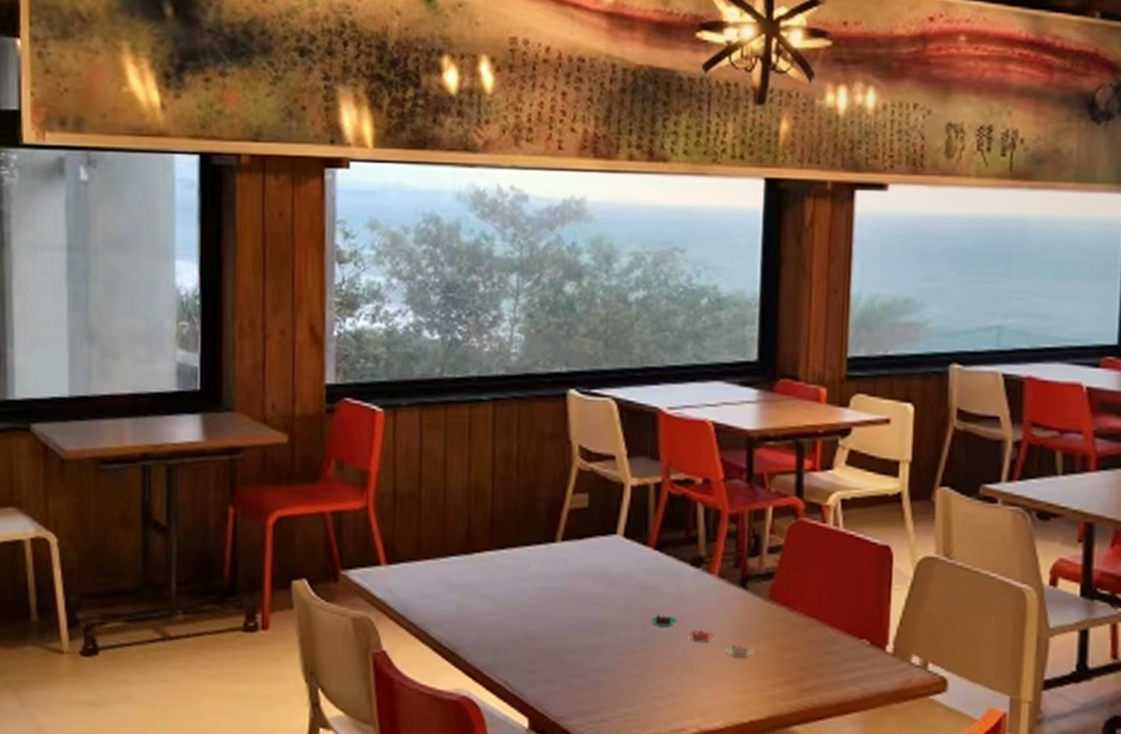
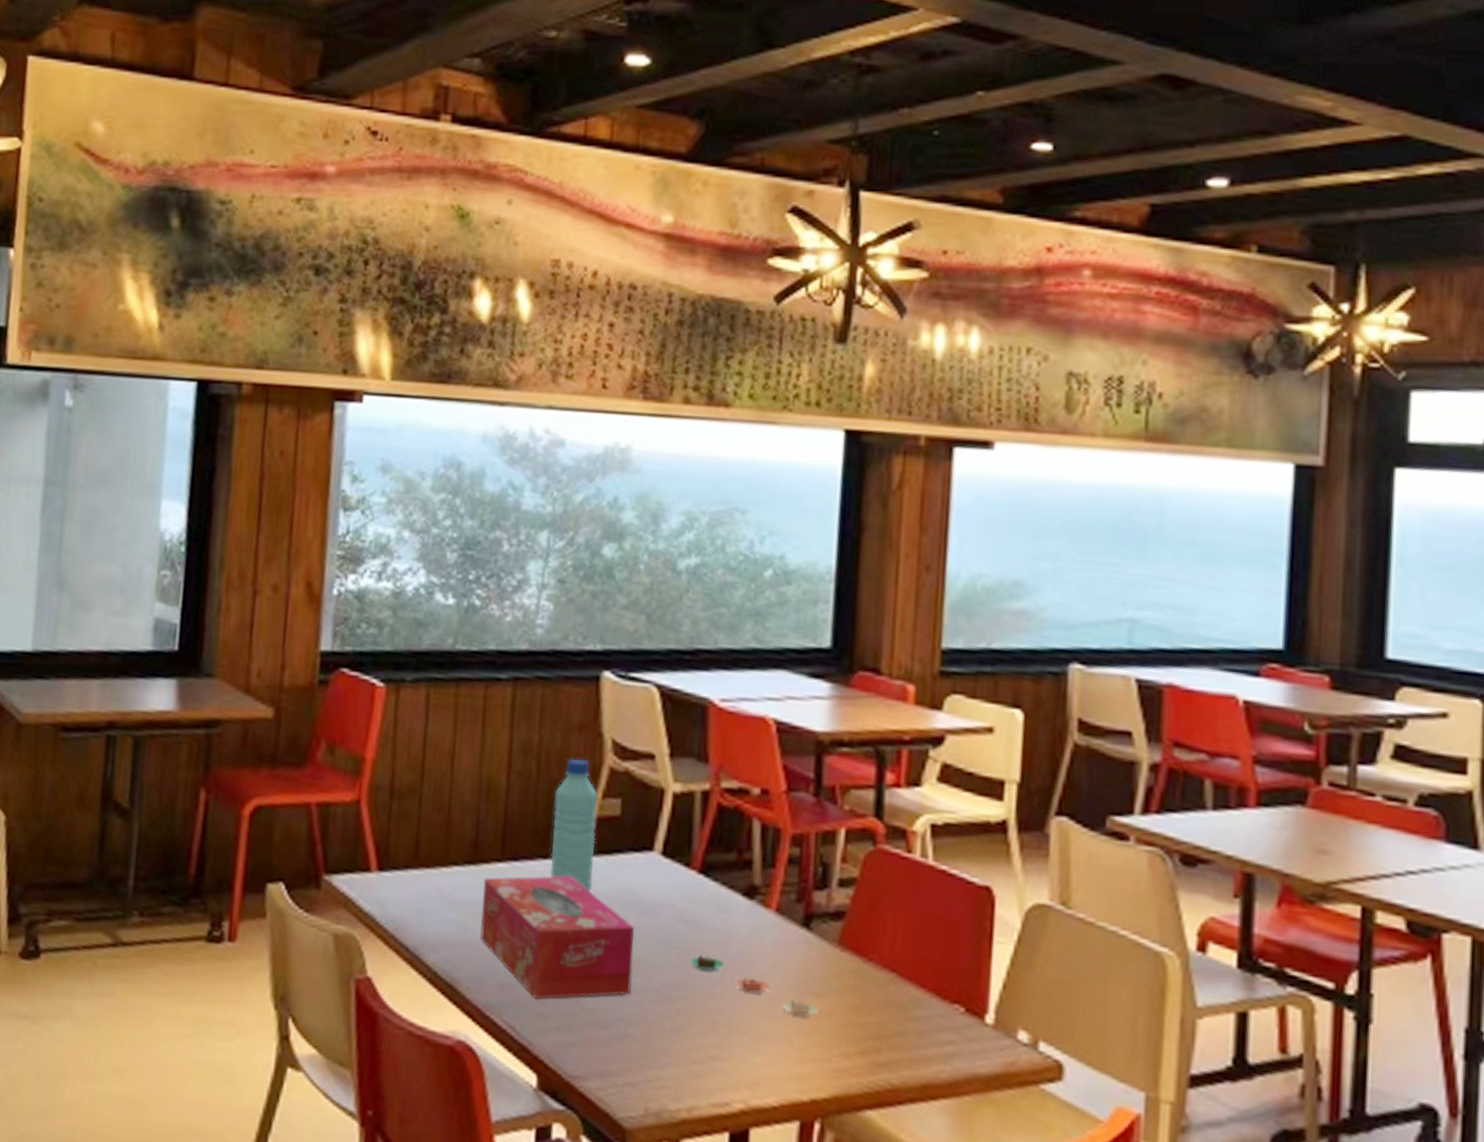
tissue box: none [475,558,604,659] -> present [480,875,635,1000]
water bottle: none [531,462,569,571] -> present [549,758,598,893]

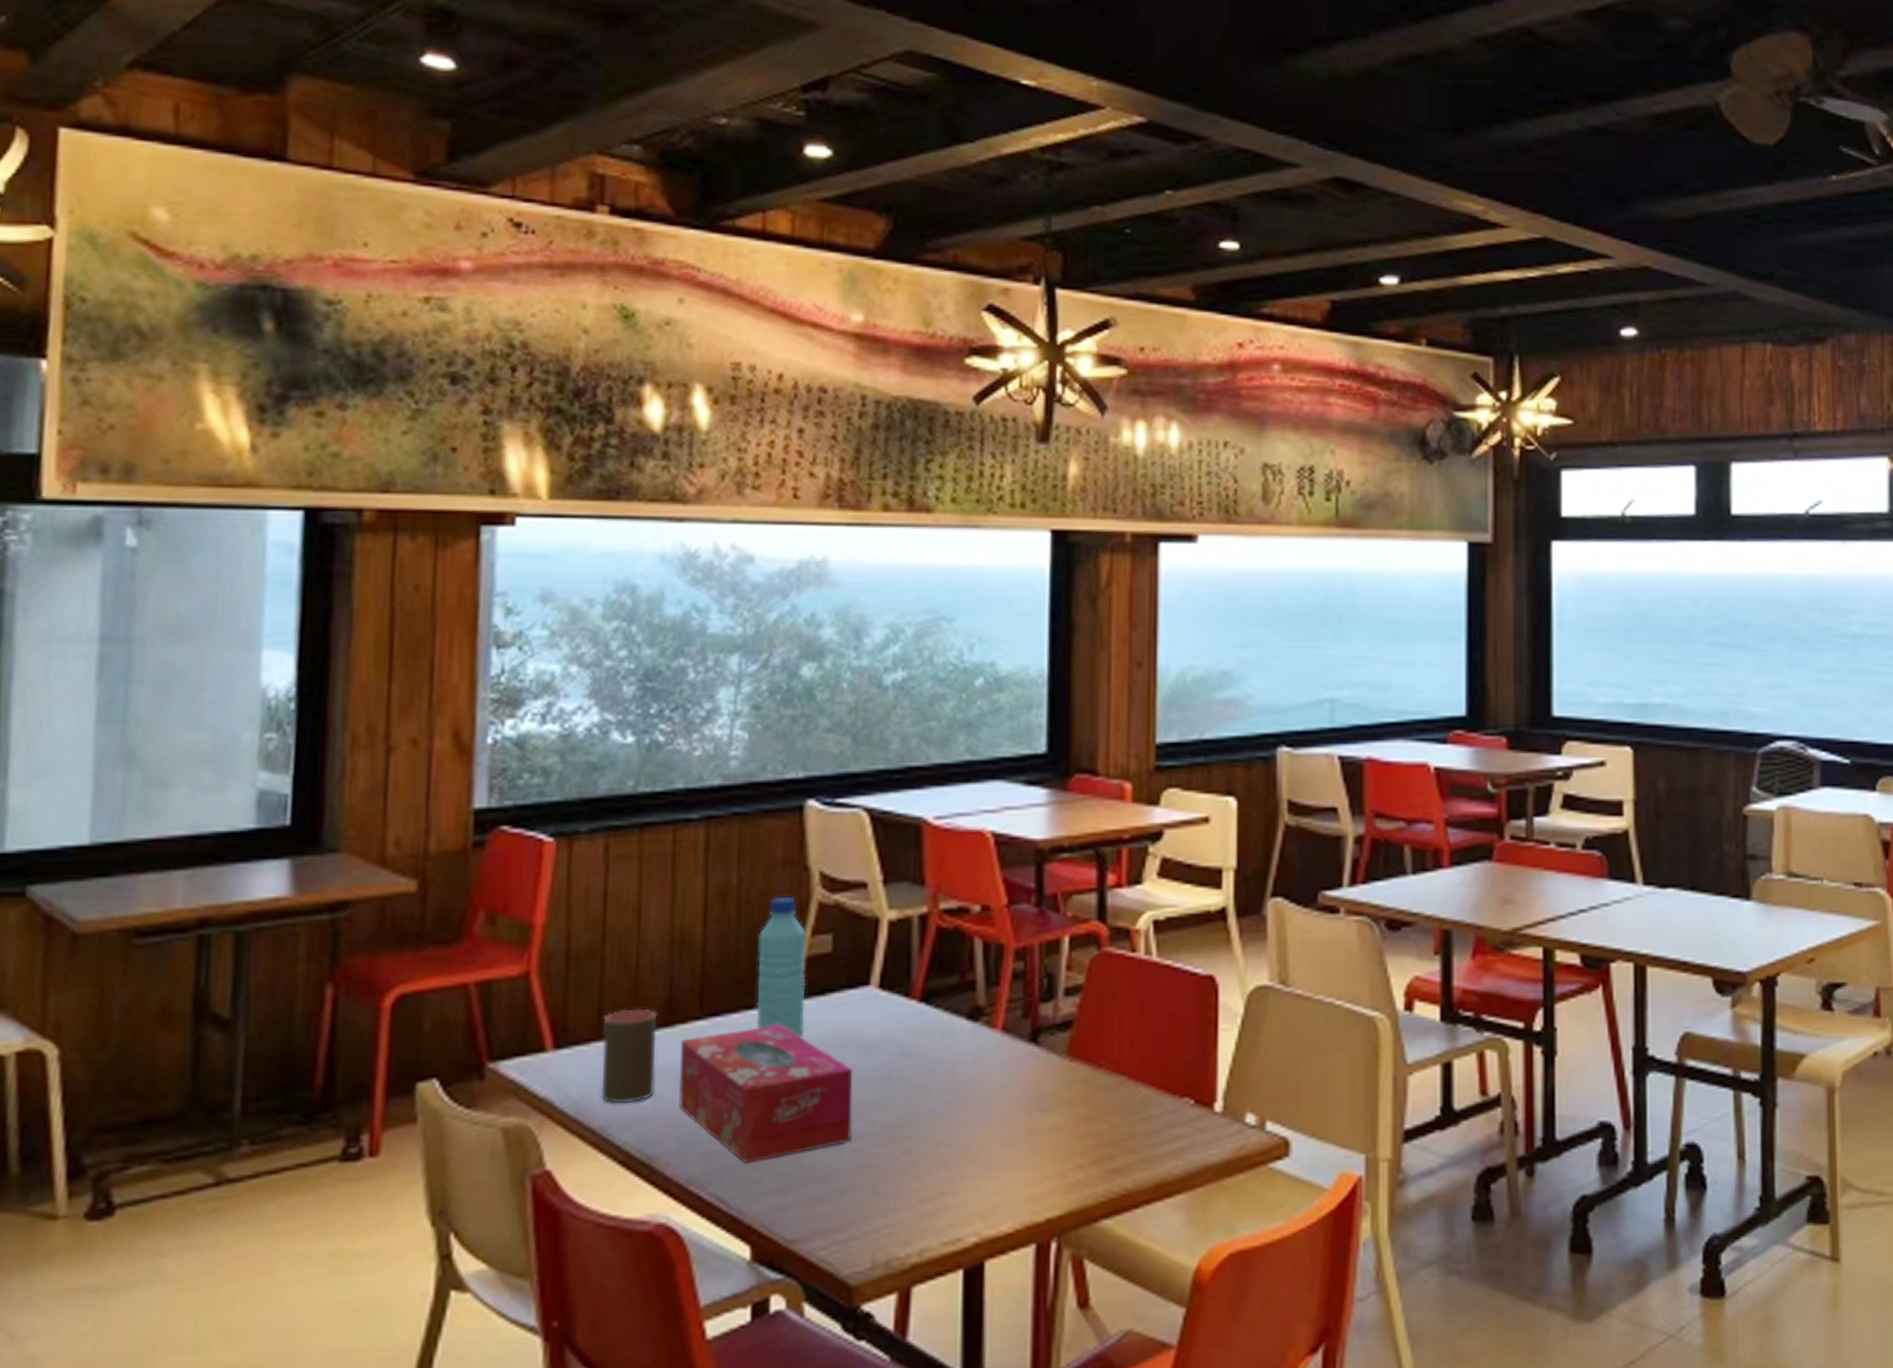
cup: none [414,843,465,929] -> present [600,1008,658,1104]
plate: present [691,954,819,1018] -> none [915,1087,1051,1136]

